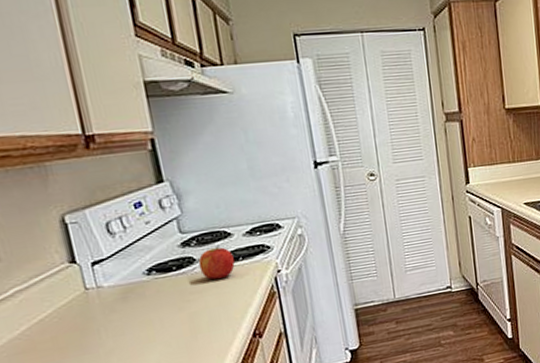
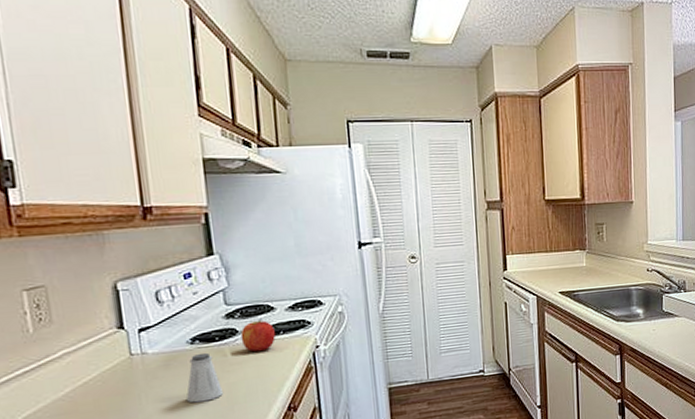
saltshaker: none [147,283,186,335] -> present [186,352,224,403]

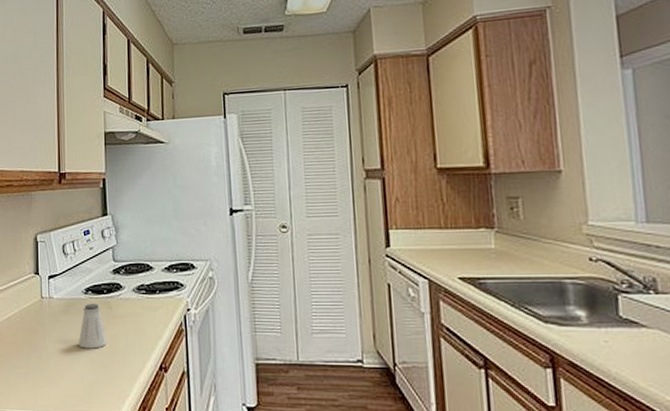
apple: present [240,318,276,352] -> none [124,276,152,308]

